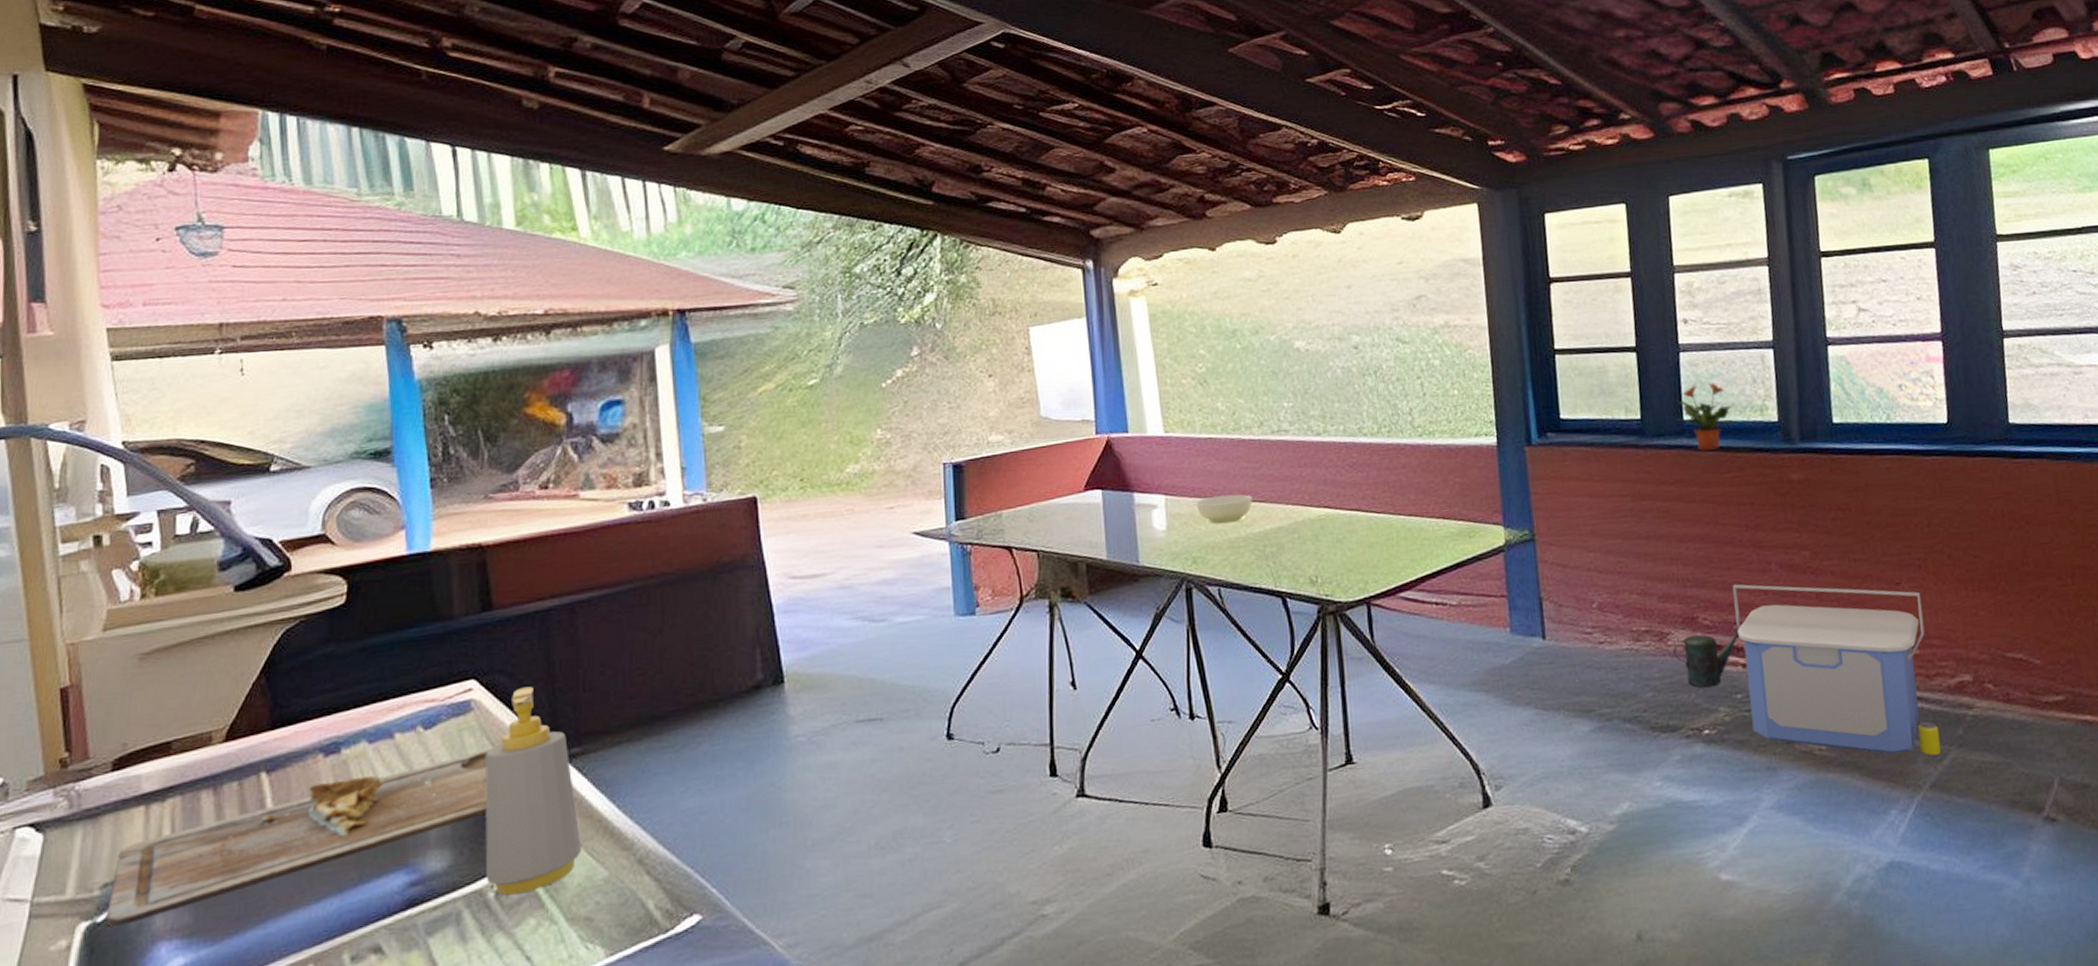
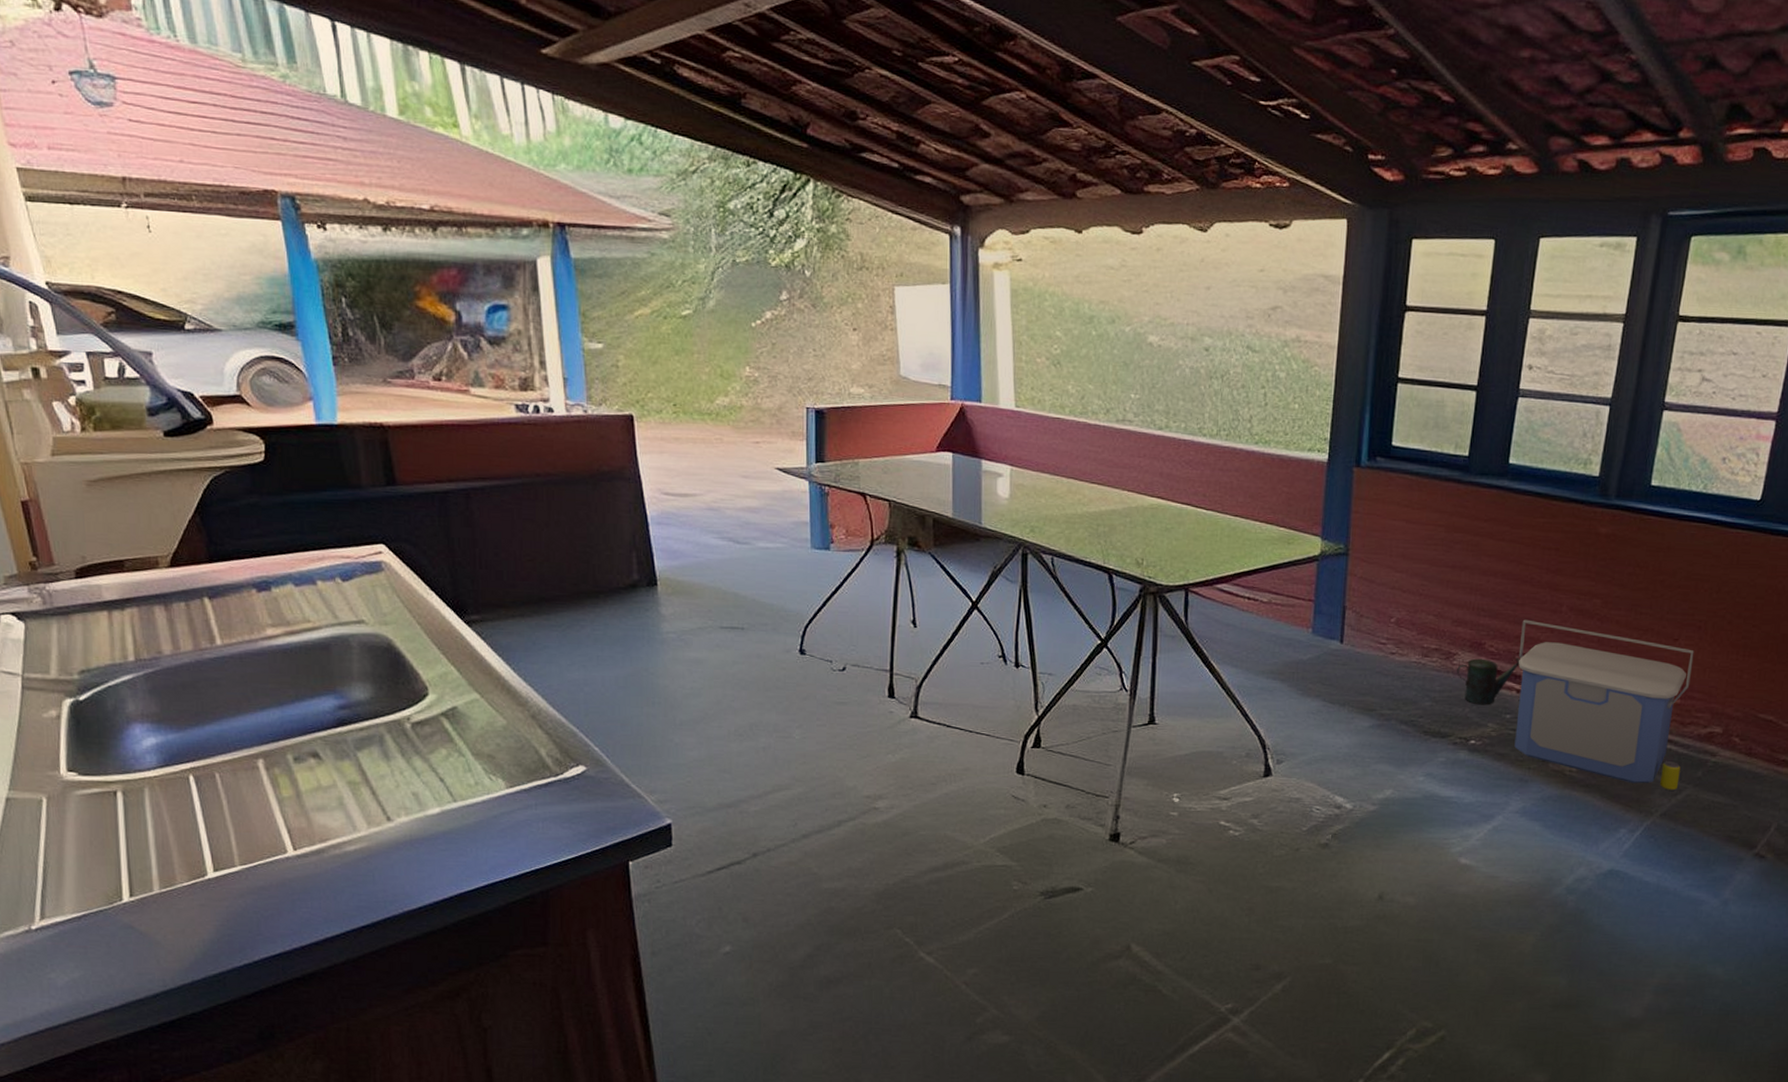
cutting board: present [105,749,491,927] -> none [86,606,401,706]
soap bottle: present [485,686,582,896] -> none [397,557,484,728]
bowl: present [1196,494,1253,524] -> none [1039,473,1093,500]
potted plant: present [1675,382,1734,451] -> none [1501,430,1560,496]

